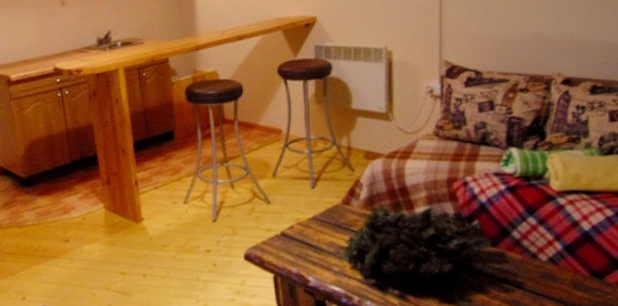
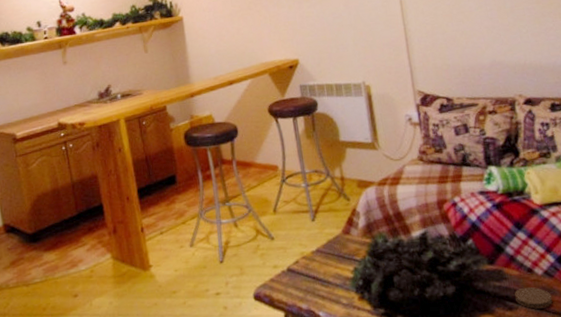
coaster: none [514,271,552,293] -> present [515,287,553,309]

